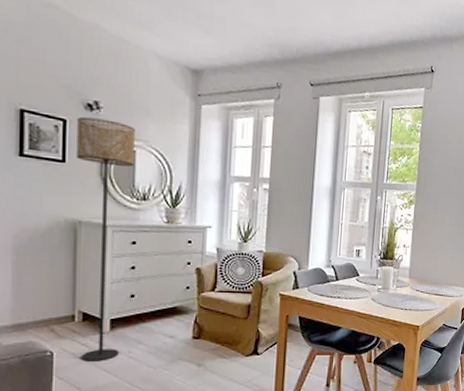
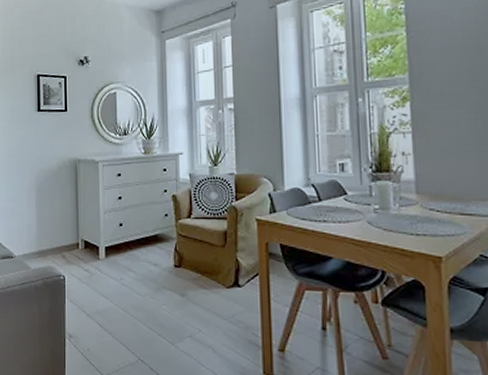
floor lamp: present [77,116,135,362] -> none [74,70,115,287]

